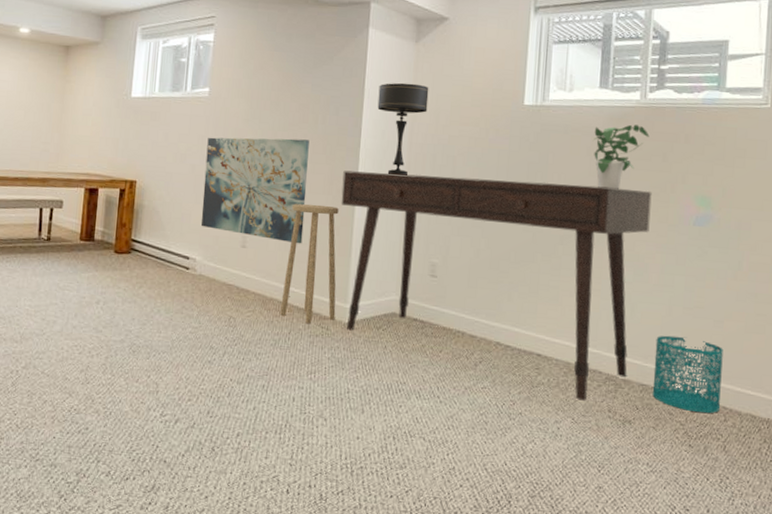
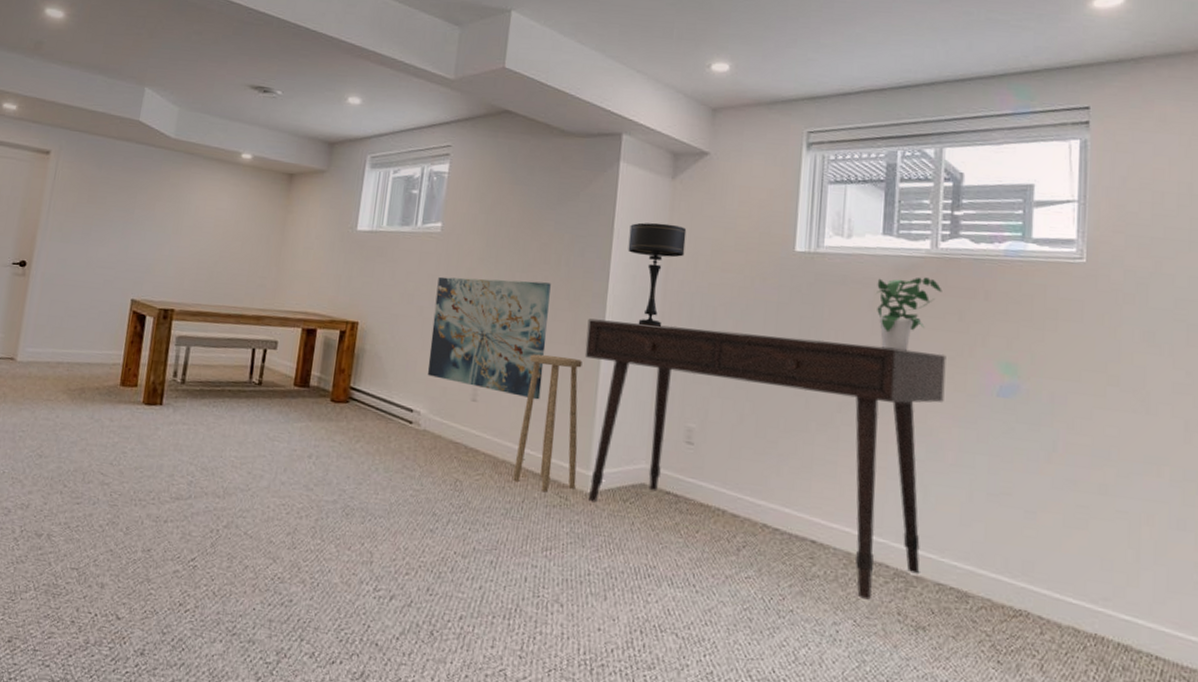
wastebasket: present [652,335,723,413] -> none [950,525,1037,624]

